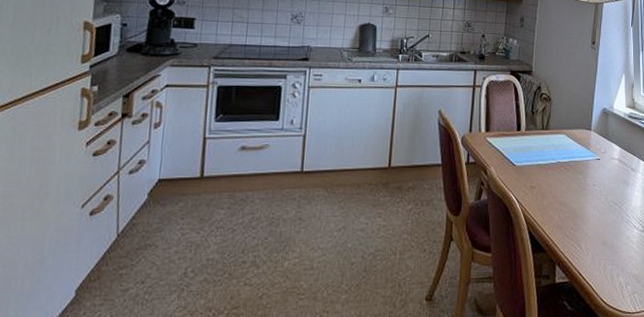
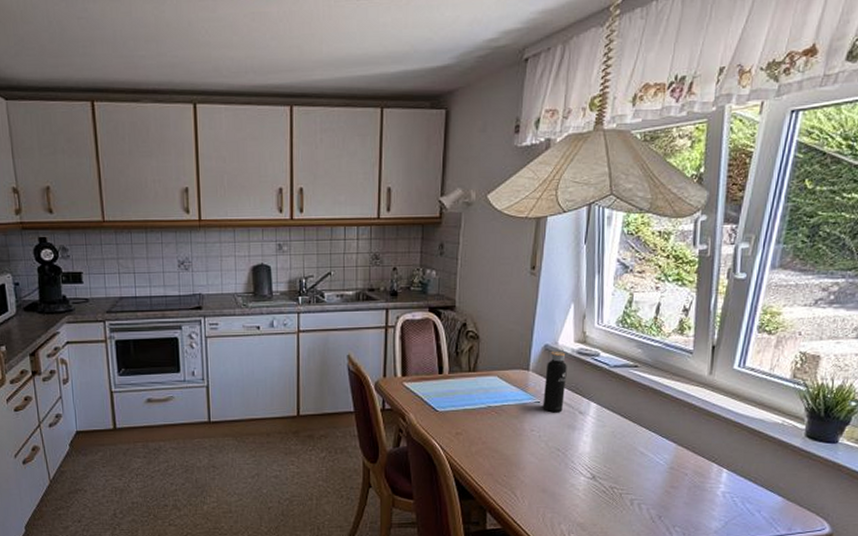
water bottle: none [602,110,621,169] -> present [542,346,567,413]

